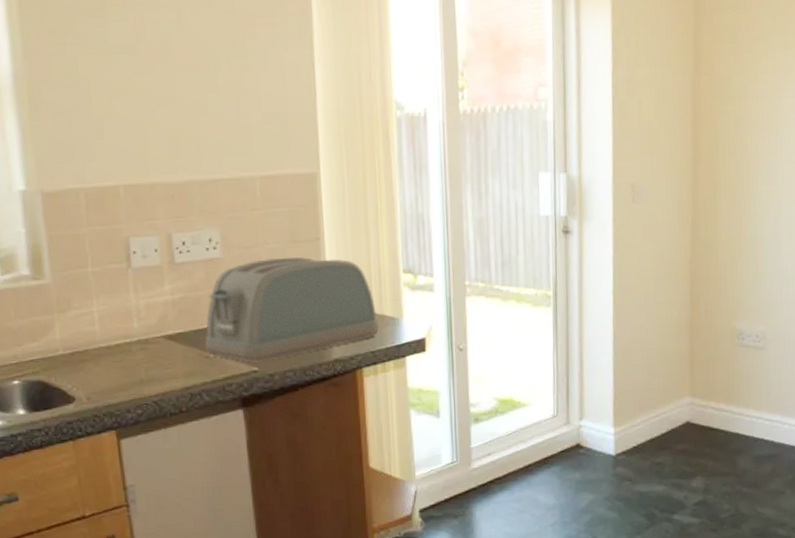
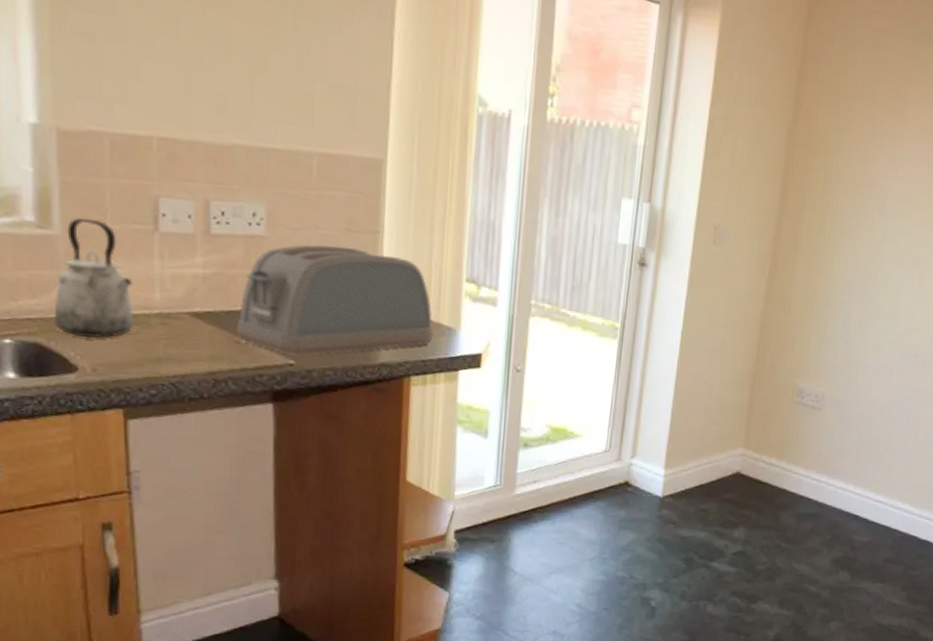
kettle: none [51,265,119,370] -> present [54,218,134,338]

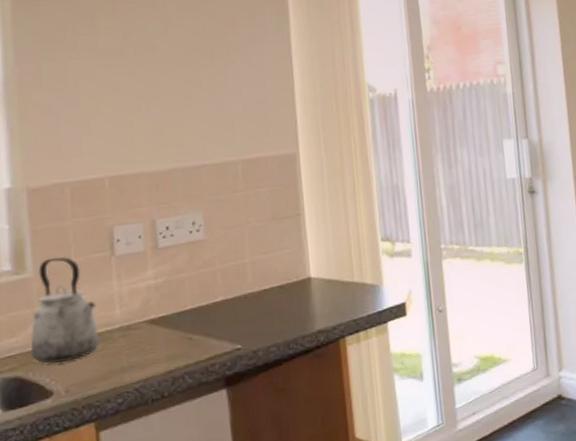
toaster: present [237,244,434,356] -> none [188,232,361,341]

